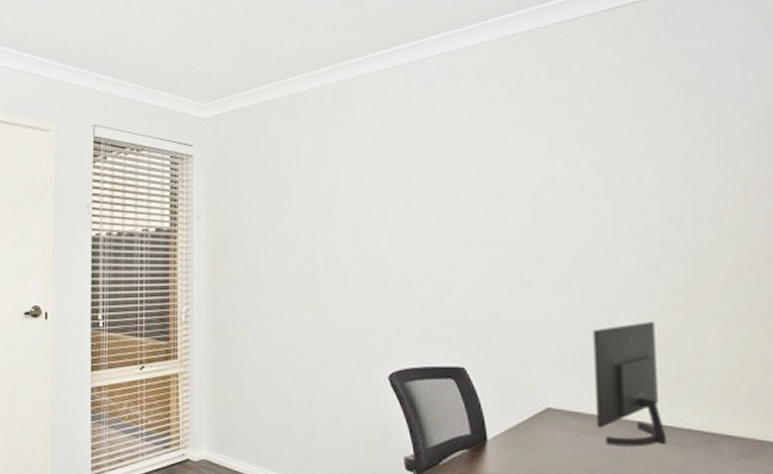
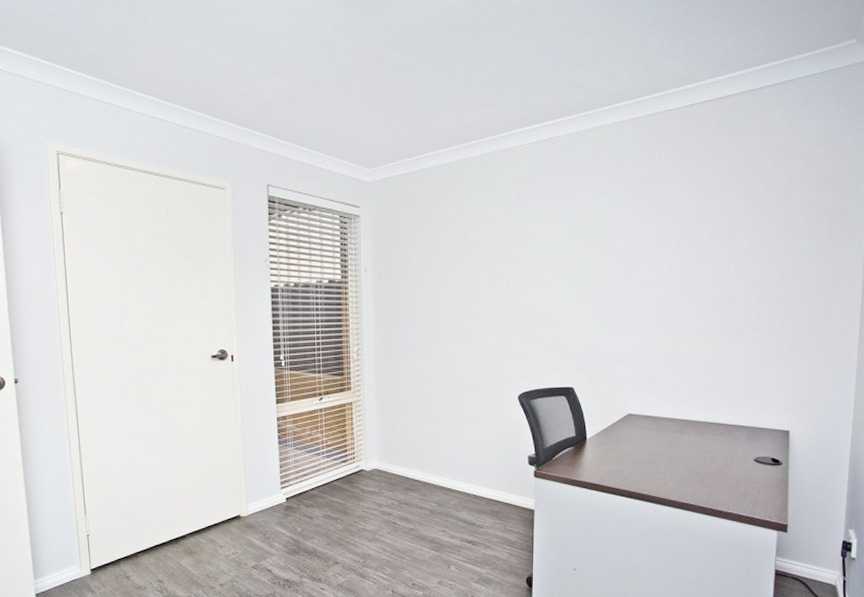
computer monitor: present [593,321,667,447] -> none [660,348,704,438]

